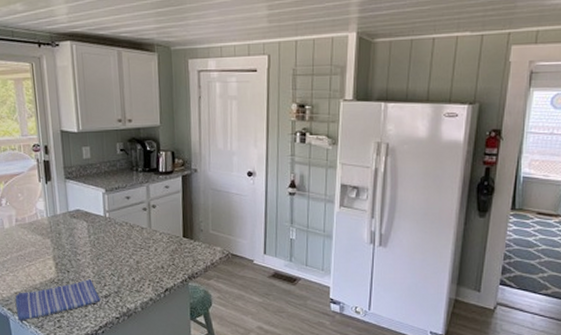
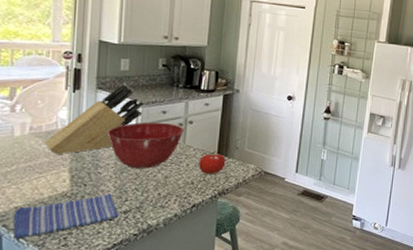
knife block: none [29,171,109,243] -> present [44,83,145,154]
mixing bowl: none [79,208,149,255] -> present [106,122,185,169]
fruit: none [166,234,192,259] -> present [199,150,226,175]

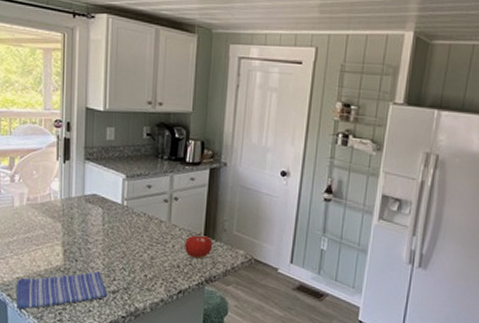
knife block: present [44,83,145,154] -> none [40,154,130,227]
mixing bowl: present [106,122,185,169] -> none [95,196,170,247]

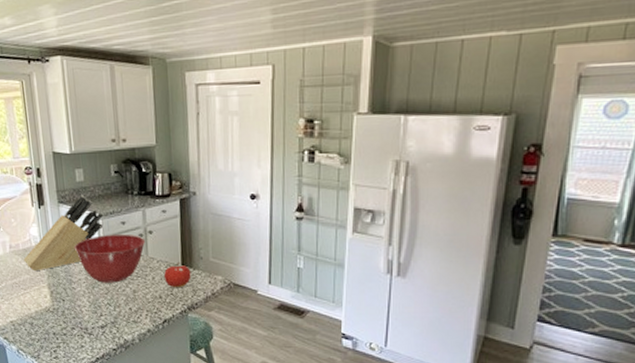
dish towel: present [16,271,108,310] -> none [11,309,97,351]
knife block: none [40,154,130,227] -> present [23,195,104,270]
mixing bowl: none [95,196,170,247] -> present [74,234,146,283]

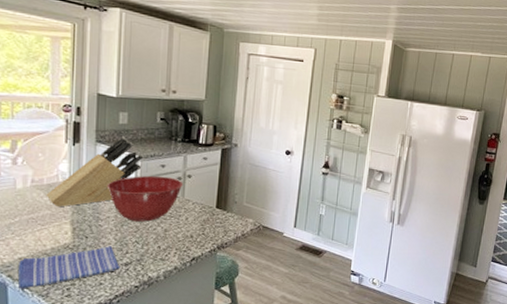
dish towel: none [11,309,97,351] -> present [17,246,120,289]
fruit: present [164,261,191,288] -> none [198,204,225,229]

